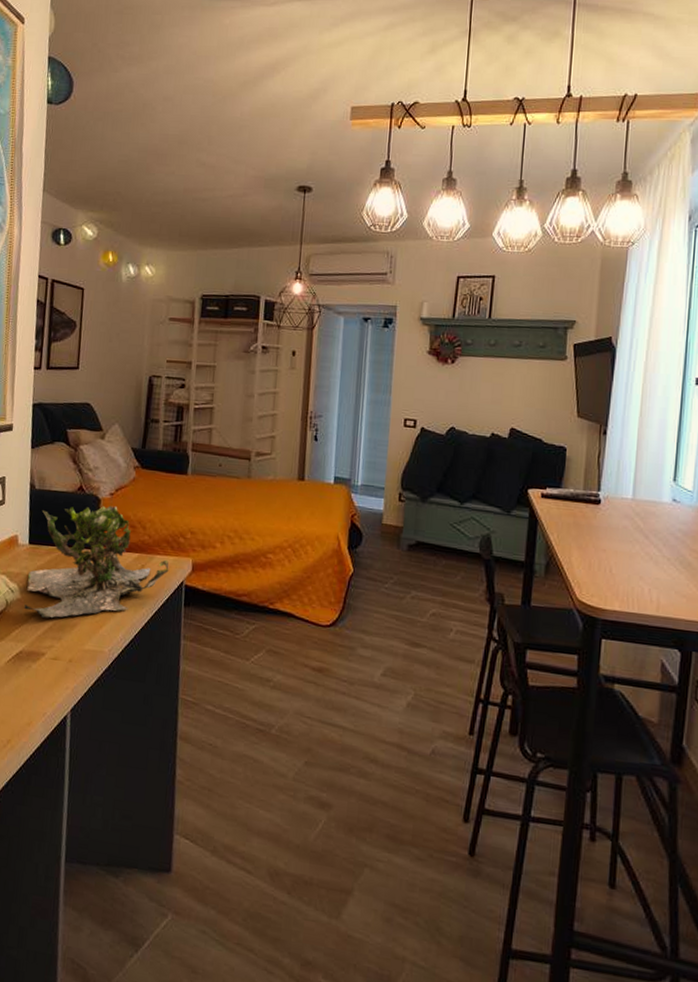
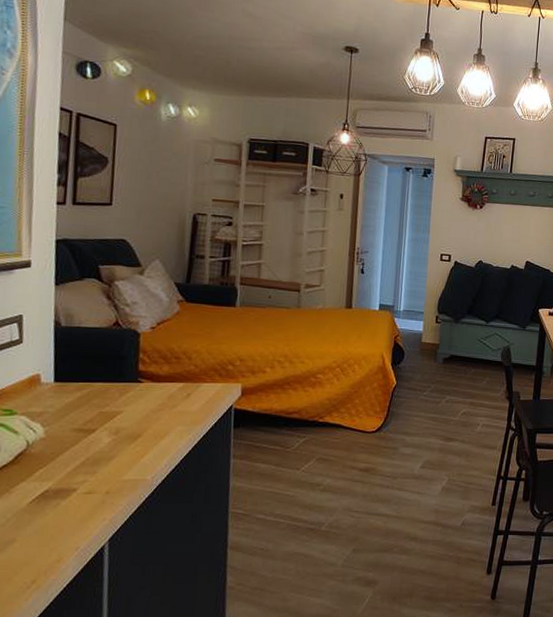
plant: present [24,505,170,618] -> none [50,339,218,454]

